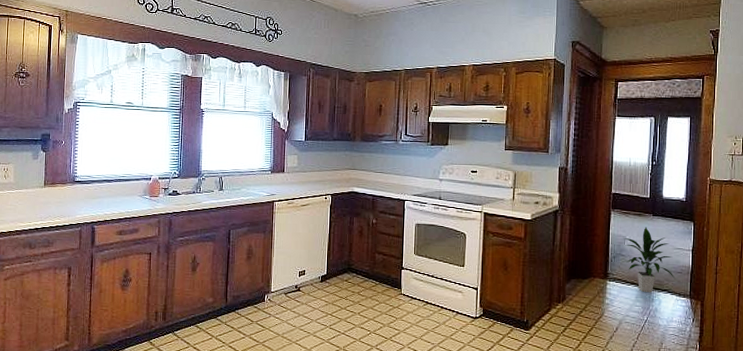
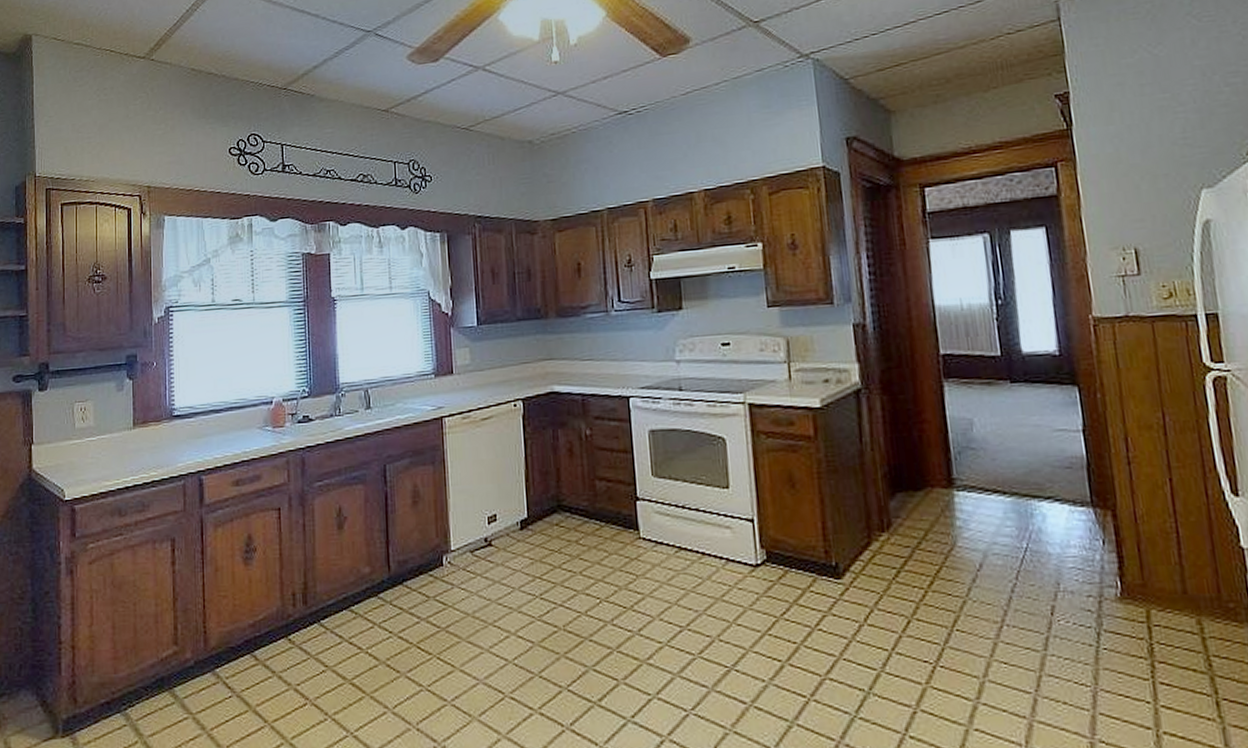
indoor plant: present [624,227,675,293] -> none [970,401,1064,504]

